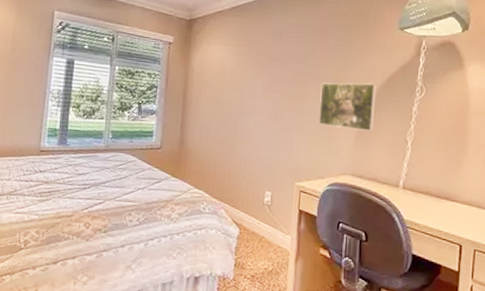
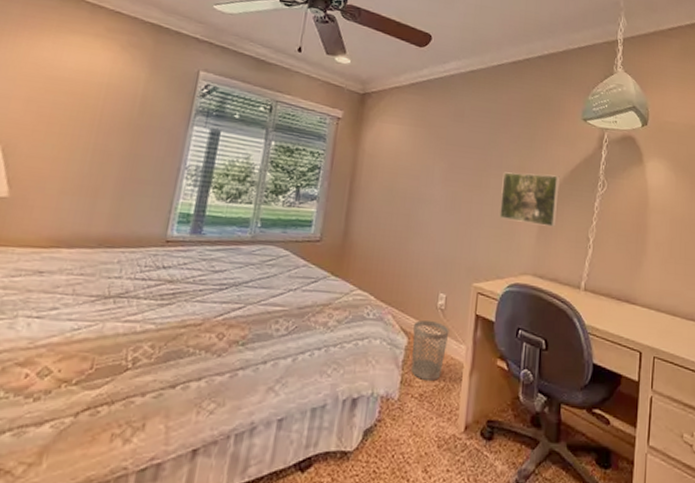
wastebasket: none [243,214,276,265] -> present [411,320,450,381]

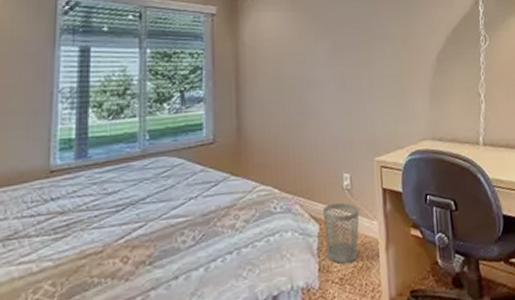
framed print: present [499,172,560,227] -> none [387,37,446,90]

